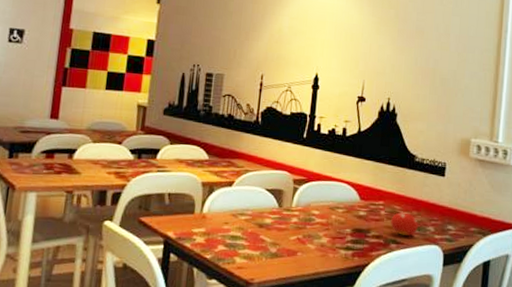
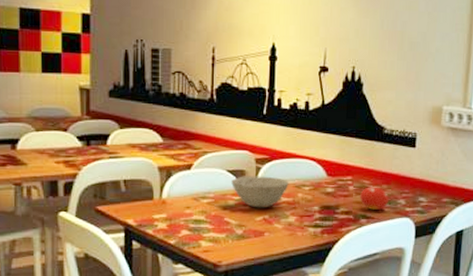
bowl: none [269,195,324,228] -> present [231,176,289,208]

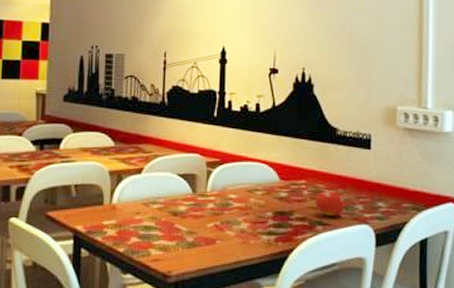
bowl: present [231,176,289,208] -> none [182,180,241,214]

